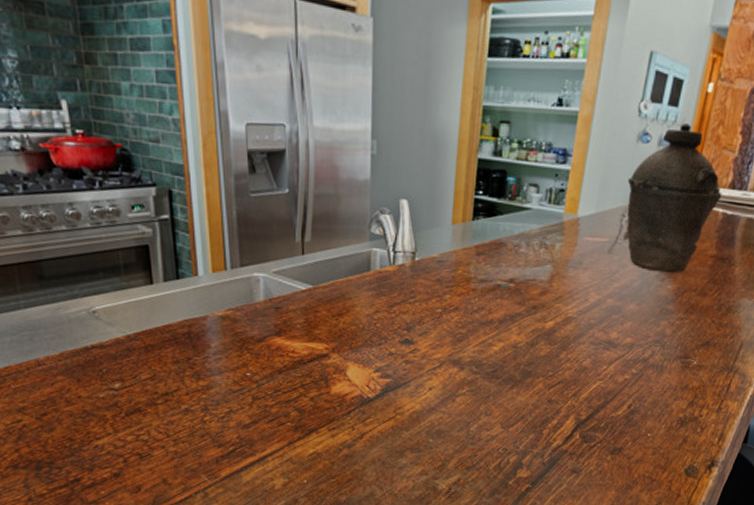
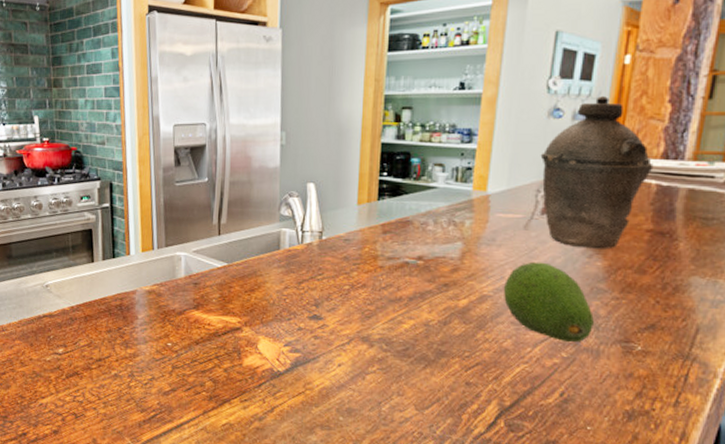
fruit: none [586,284,661,359] -> present [503,261,594,342]

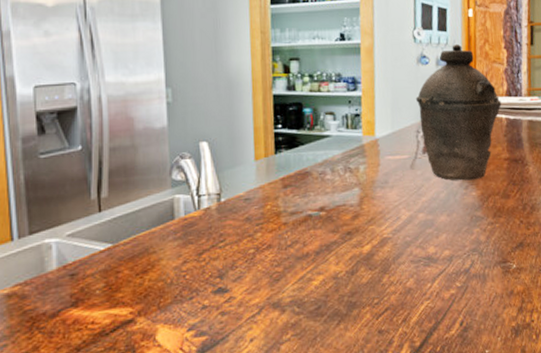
fruit: present [503,261,594,342] -> none [400,198,478,271]

